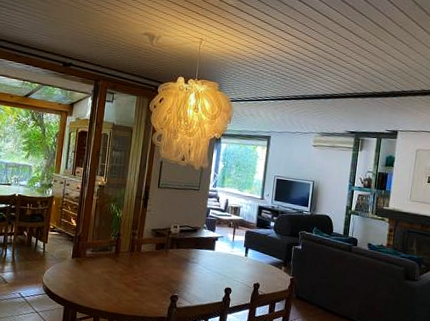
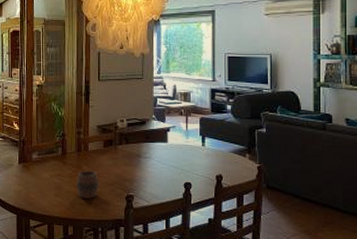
cup: none [125,269,148,297] -> present [76,170,99,200]

